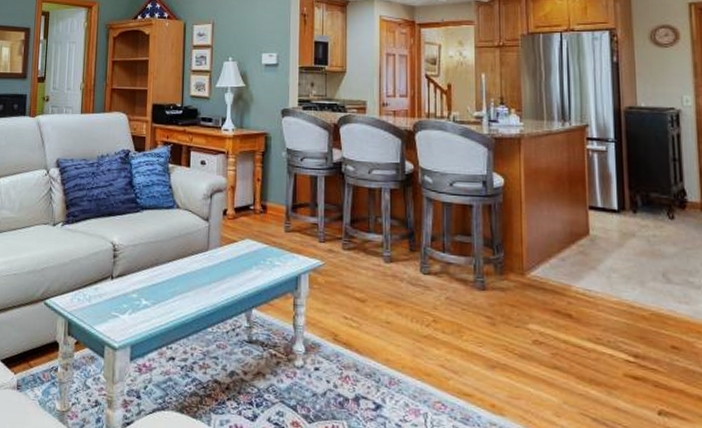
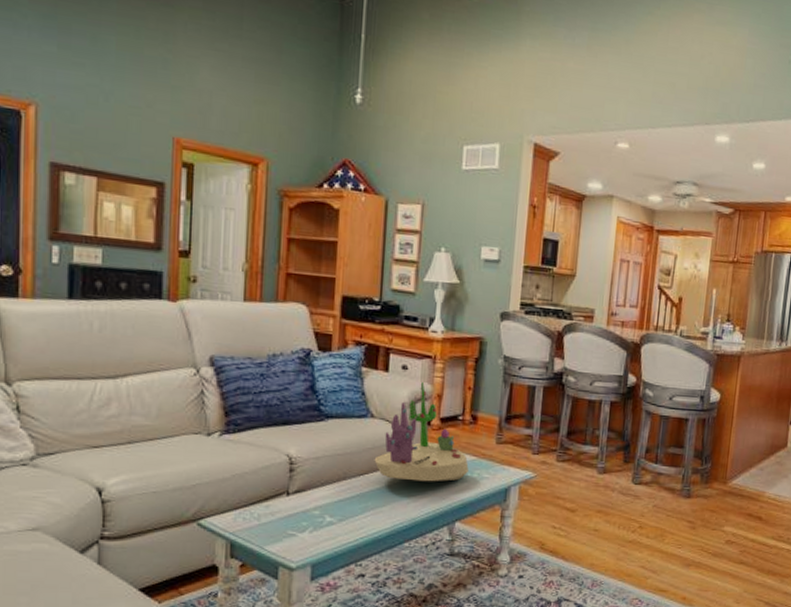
succulent planter: none [180,174,261,269] -> present [374,381,469,482]

